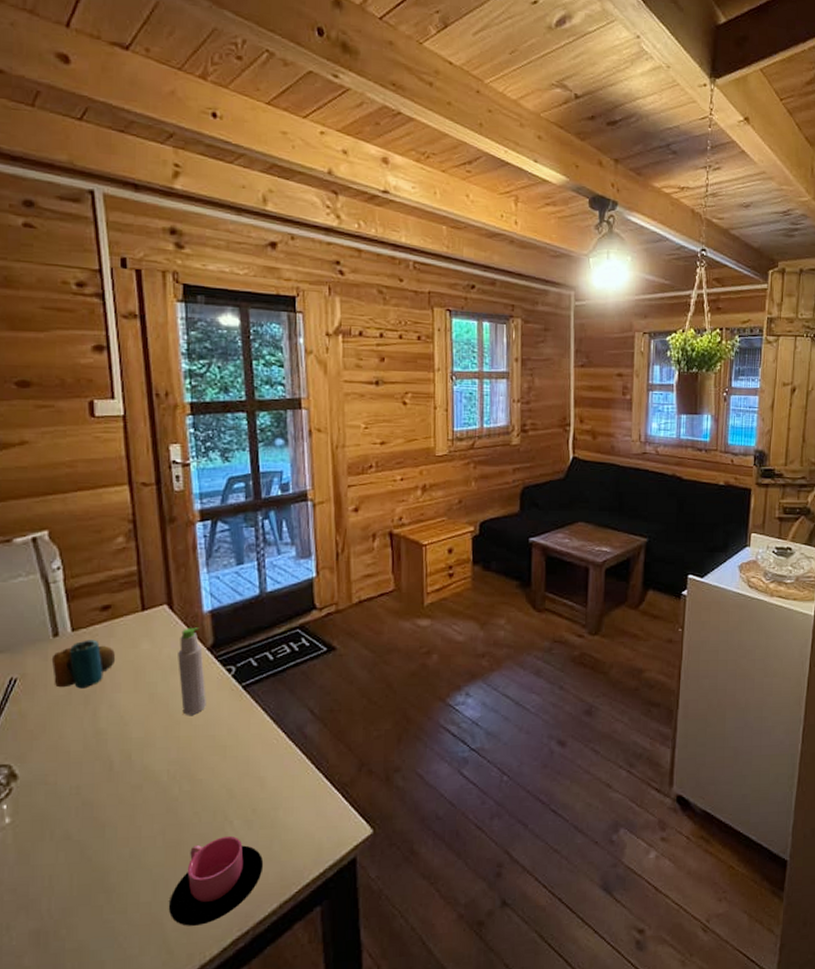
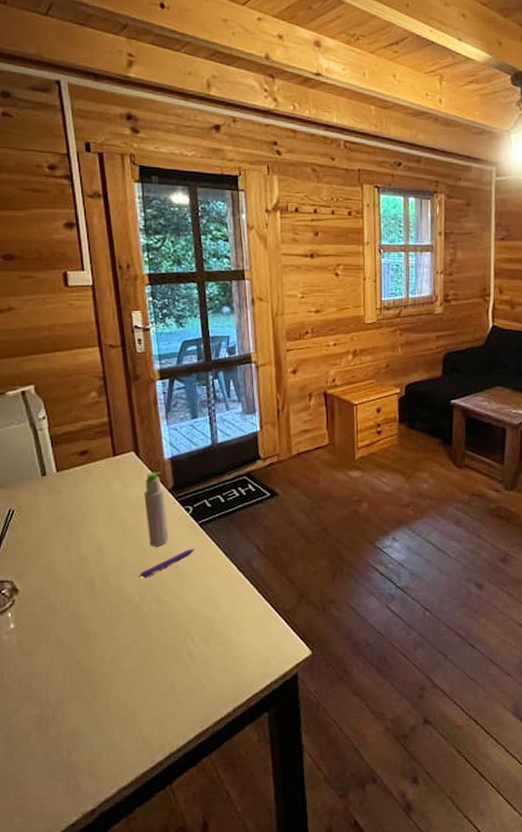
candle: present [51,640,116,689] -> none [41,479,93,521]
pen: none [168,715,238,754] -> present [138,548,195,578]
cup: present [168,835,264,926] -> none [142,649,220,721]

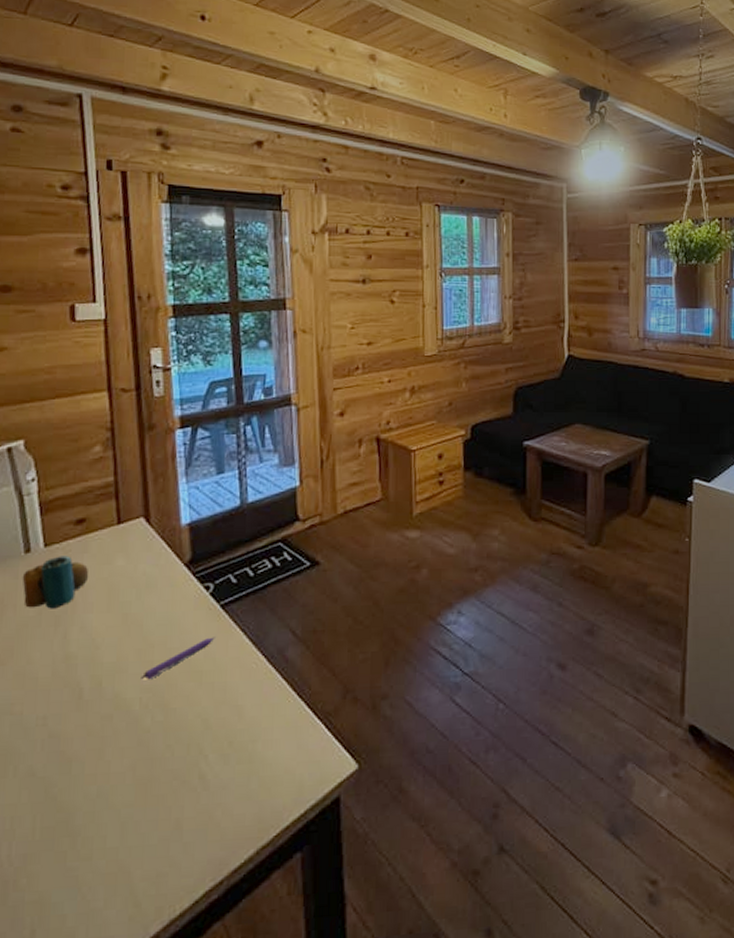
candle: none [41,479,93,521] -> present [22,556,89,609]
bottle: present [144,472,169,546] -> none [153,541,183,637]

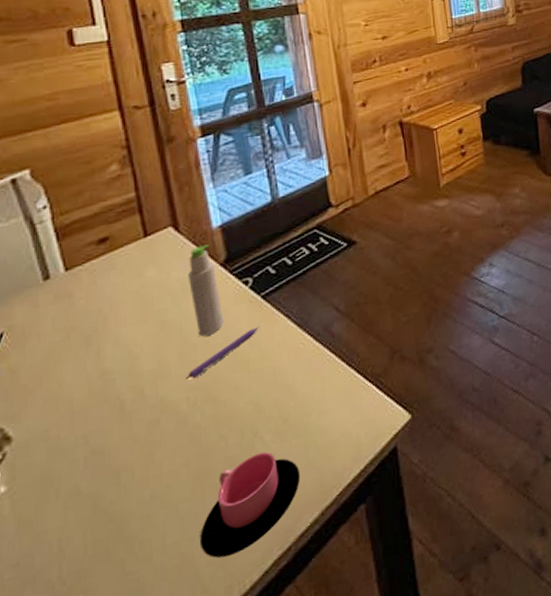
candle: present [22,556,89,609] -> none [43,276,119,334]
cup: none [136,771,240,875] -> present [199,452,301,558]
bottle: none [153,541,183,637] -> present [188,244,224,337]

